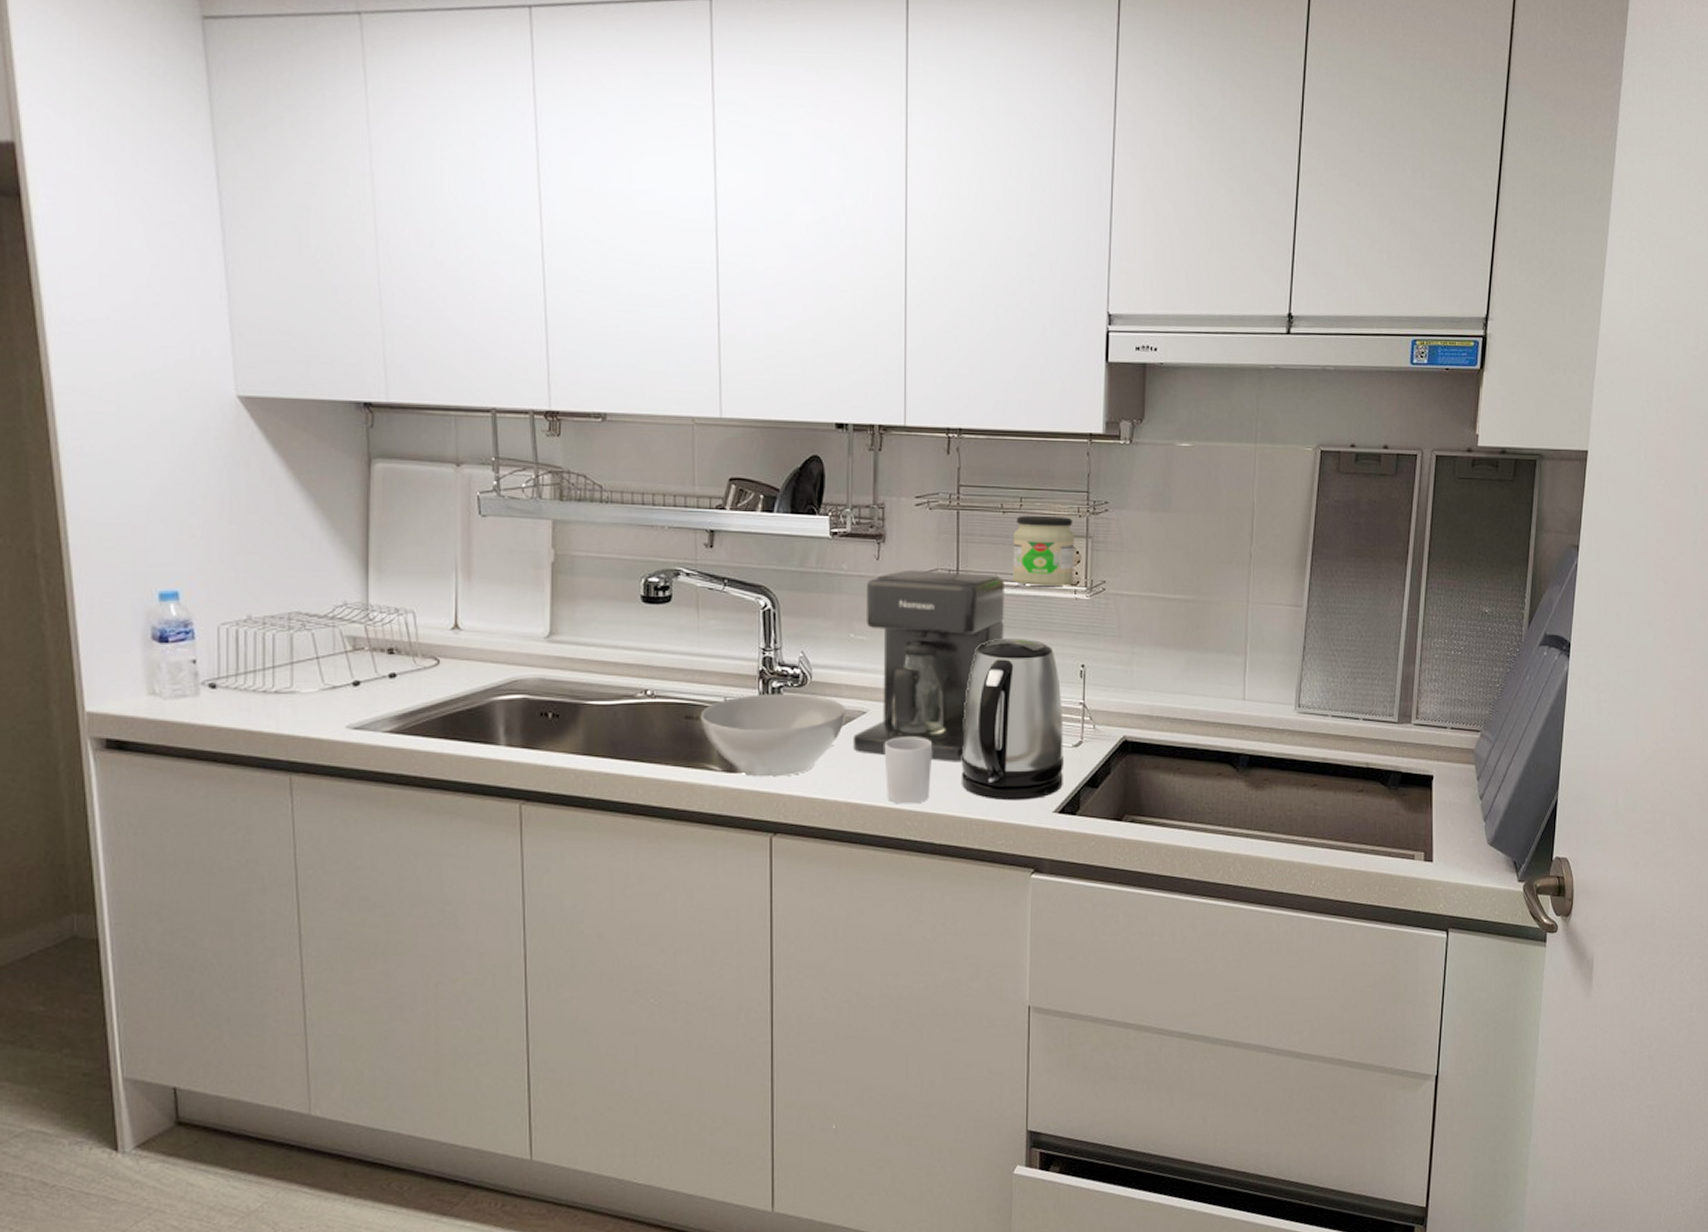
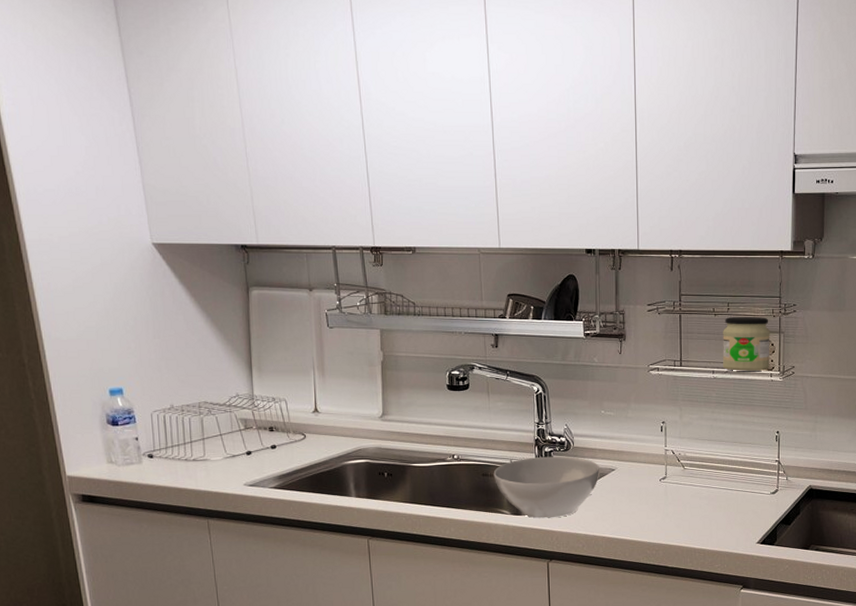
coffee maker: present [852,569,1004,763] -> none [605,361,717,507]
mug: present [884,737,933,804] -> none [629,487,665,538]
kettle: present [961,639,1065,801] -> none [686,412,765,535]

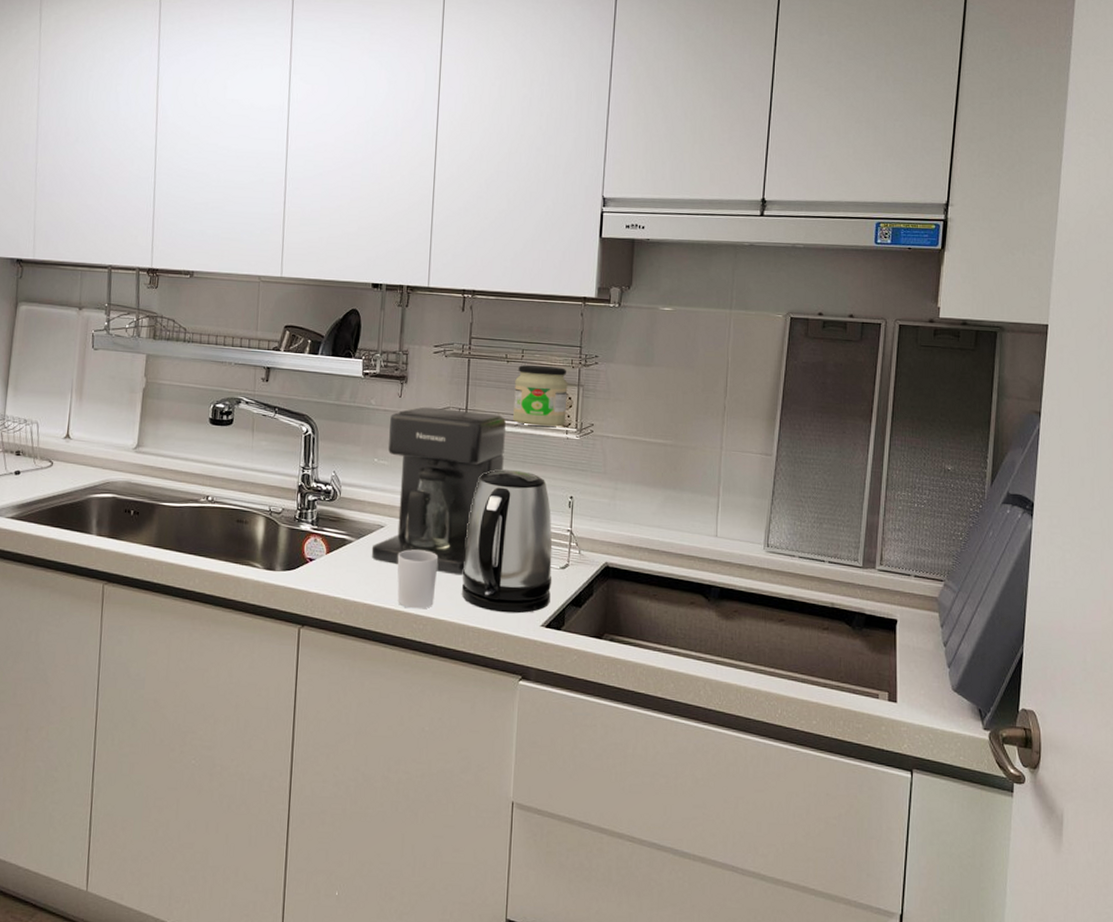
bowl: present [493,456,600,519] -> none [248,505,368,577]
coffee maker: none [605,361,717,507] -> present [371,406,506,576]
mug: none [629,487,665,538] -> present [397,549,439,609]
kettle: none [686,412,765,535] -> present [461,470,553,614]

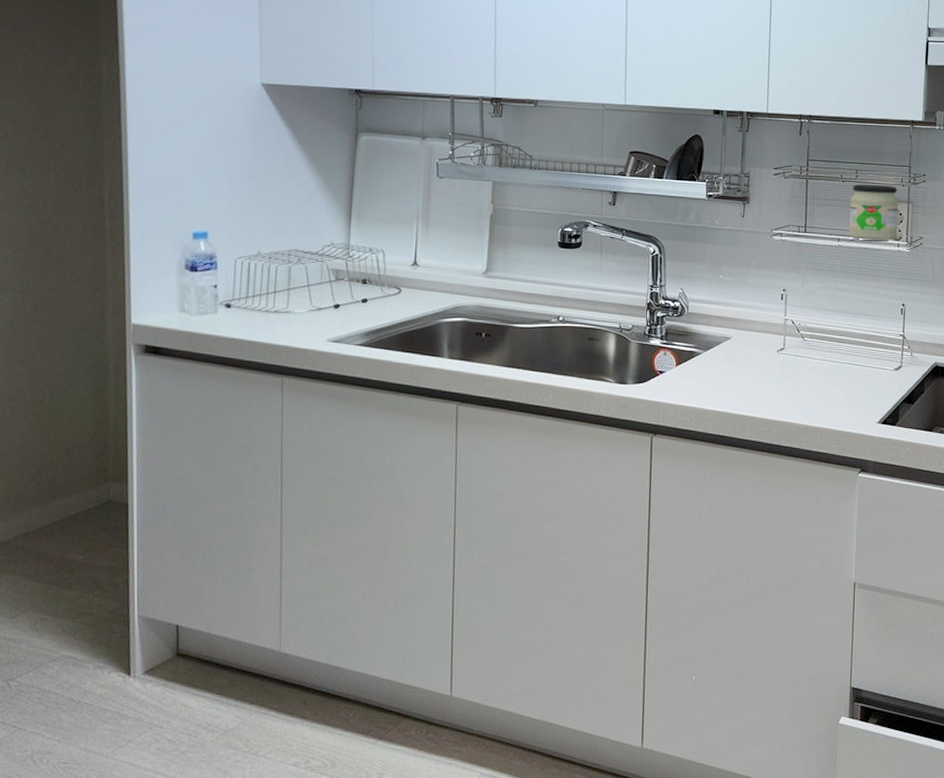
coffee maker: present [371,406,506,576] -> none [718,225,842,380]
mug: present [397,549,439,609] -> none [743,359,782,413]
kettle: present [461,470,553,614] -> none [804,282,887,413]

